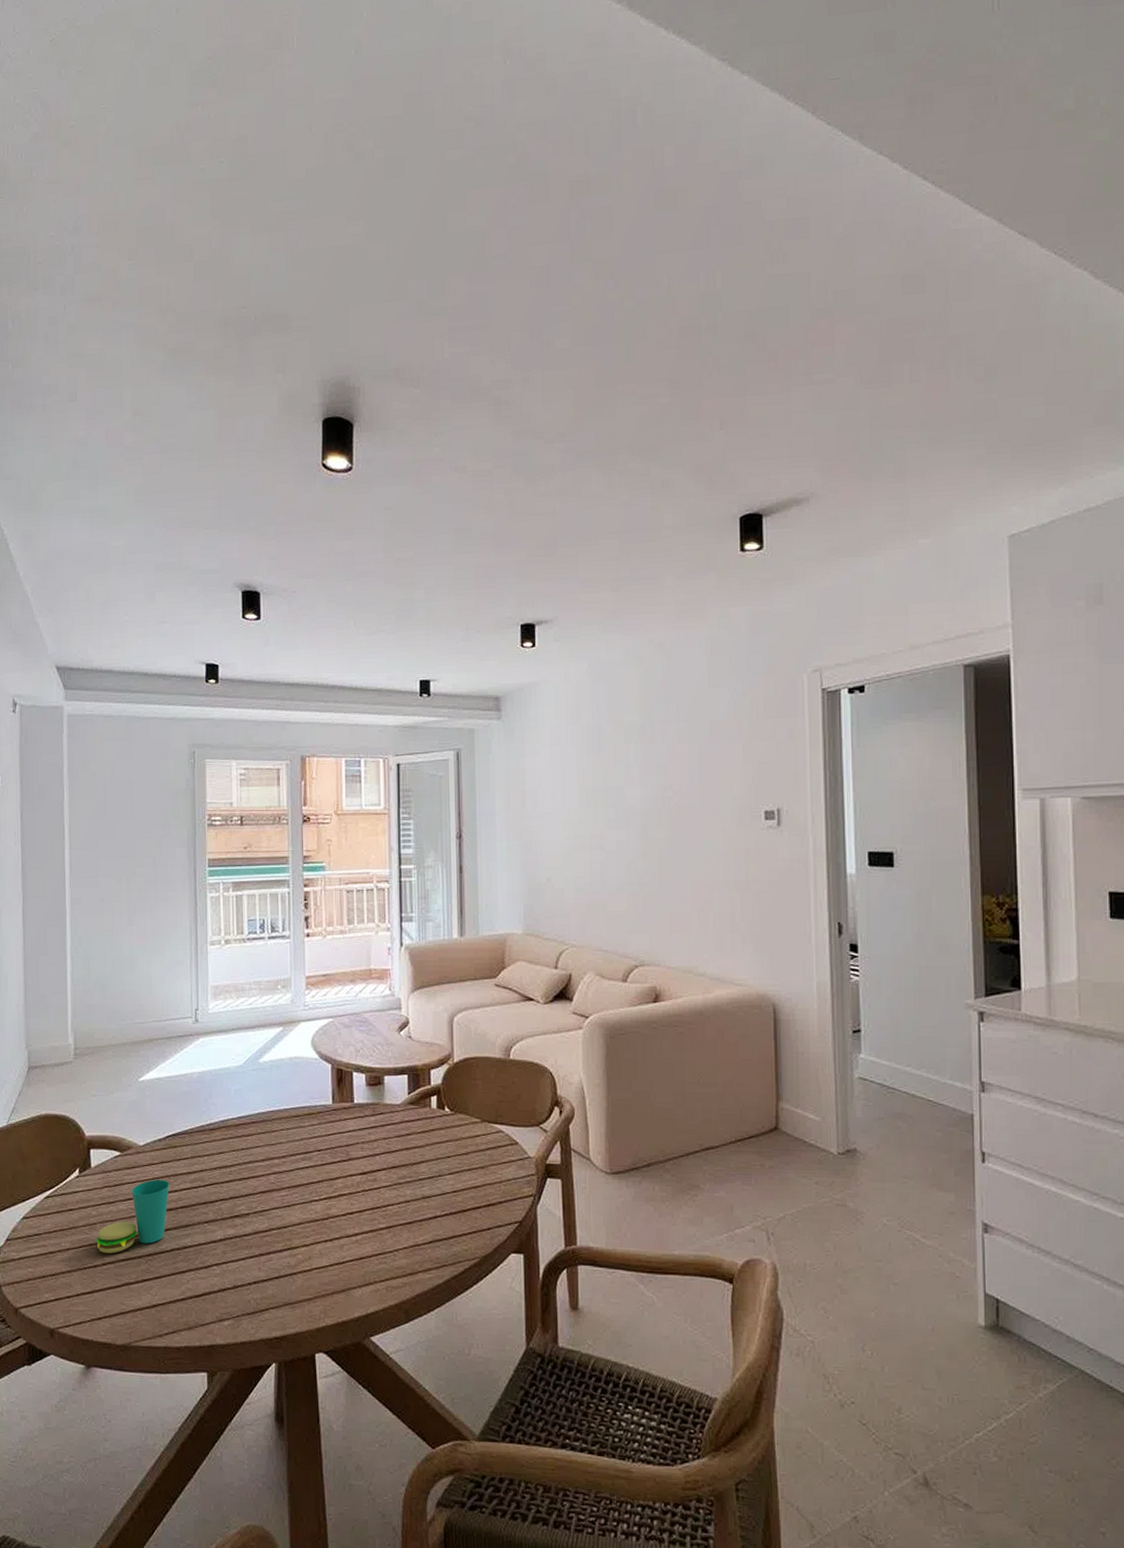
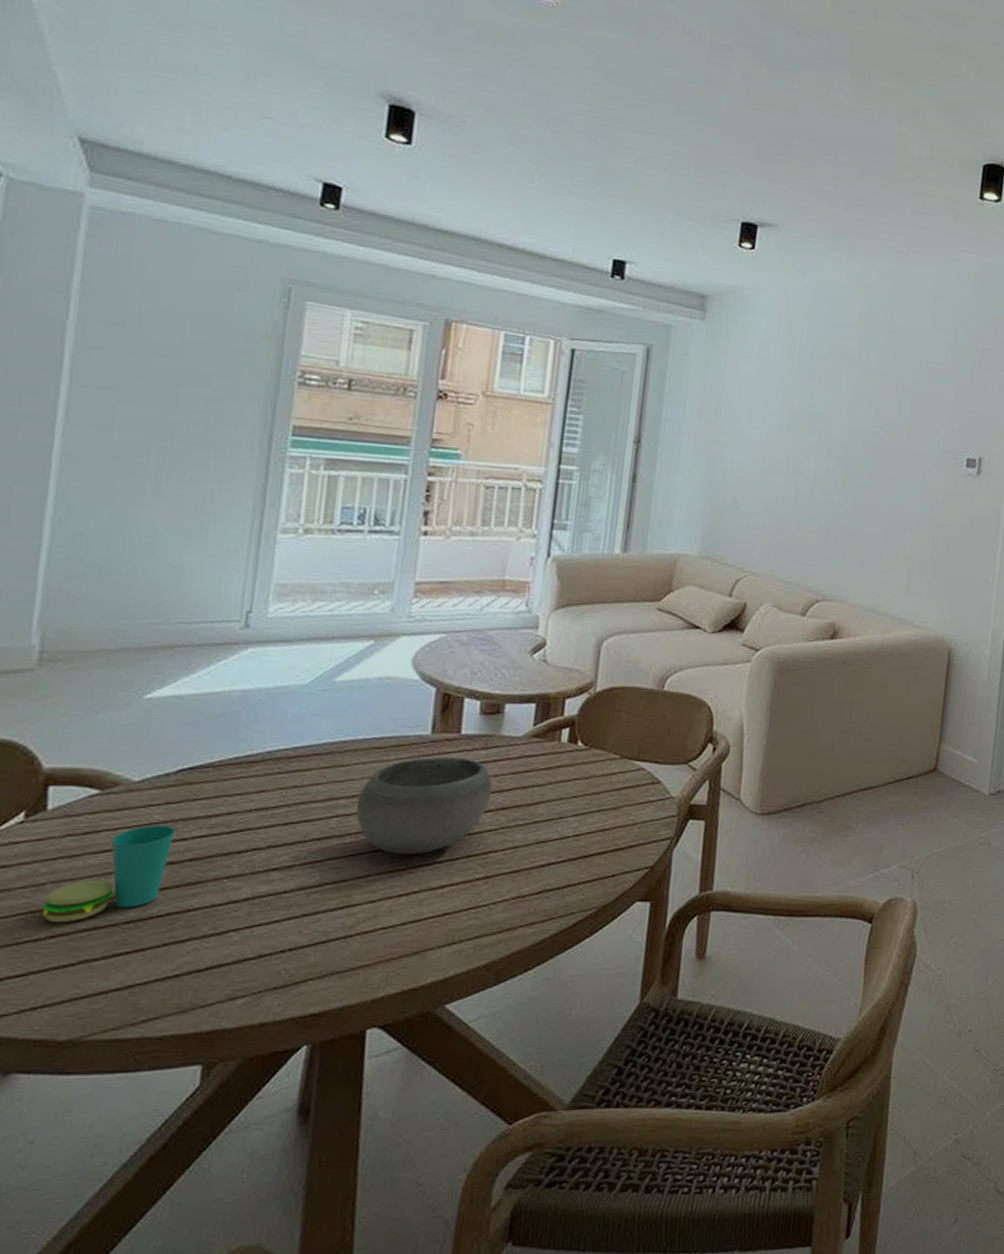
bowl: none [286,1122,384,1206] -> present [355,756,492,854]

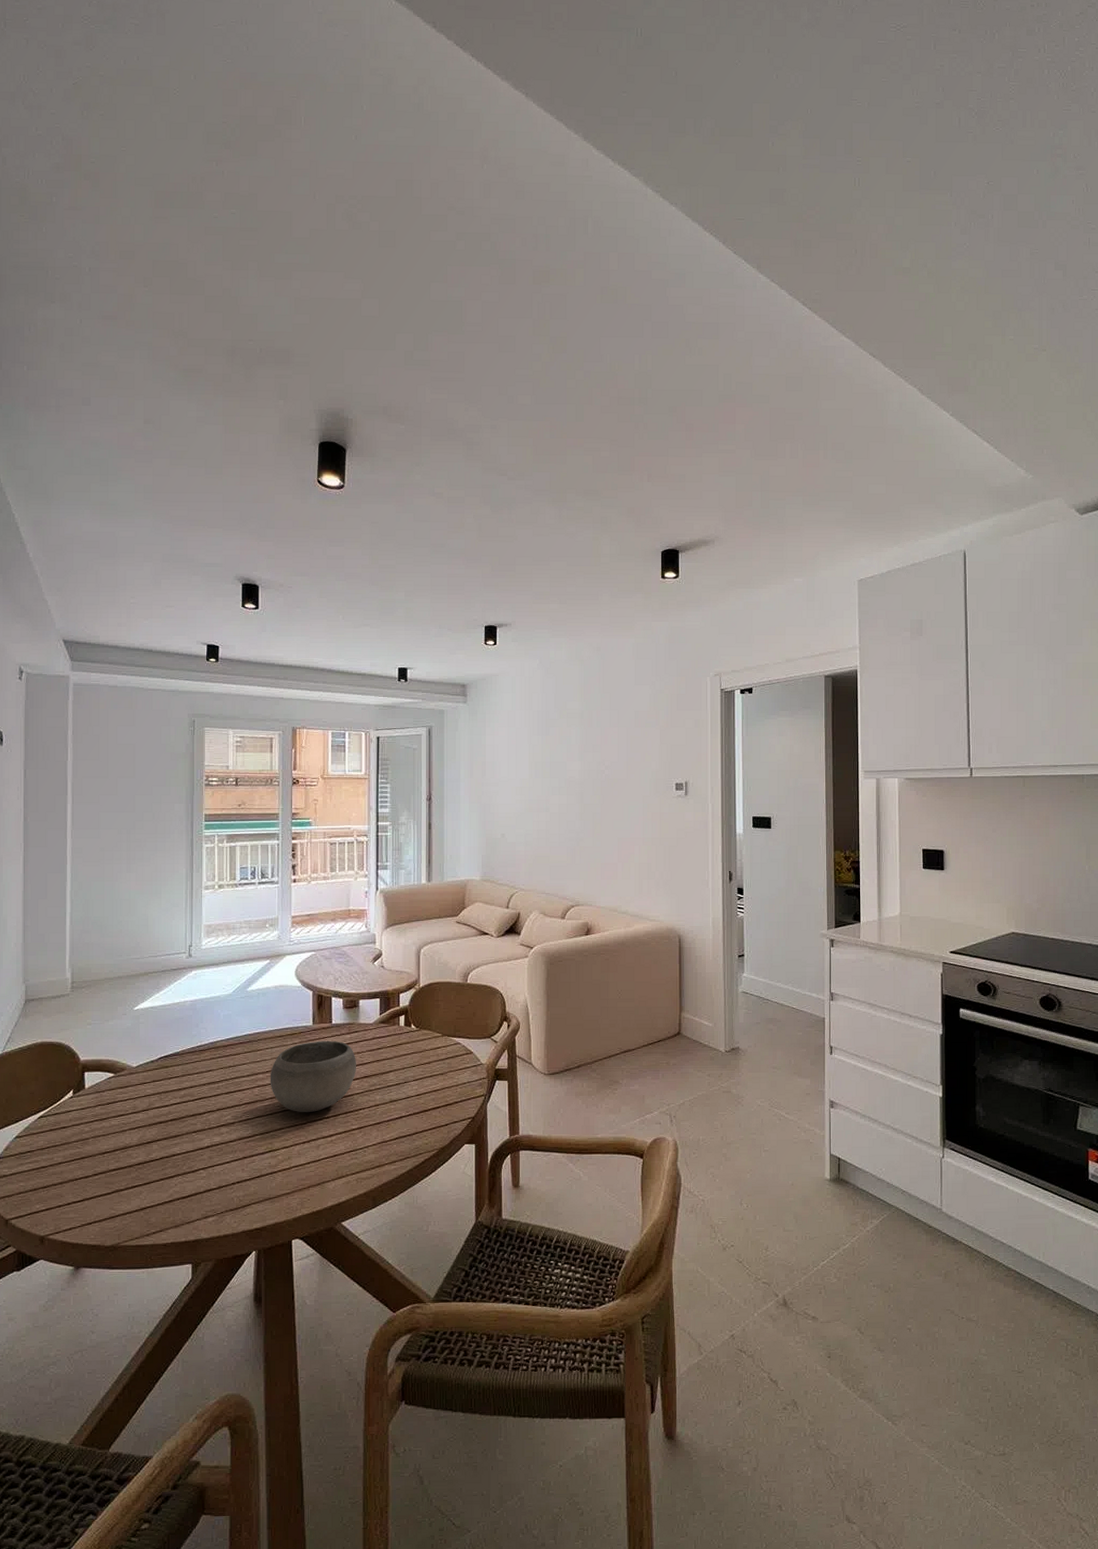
cup: present [42,824,176,922] -> none [88,1096,161,1164]

